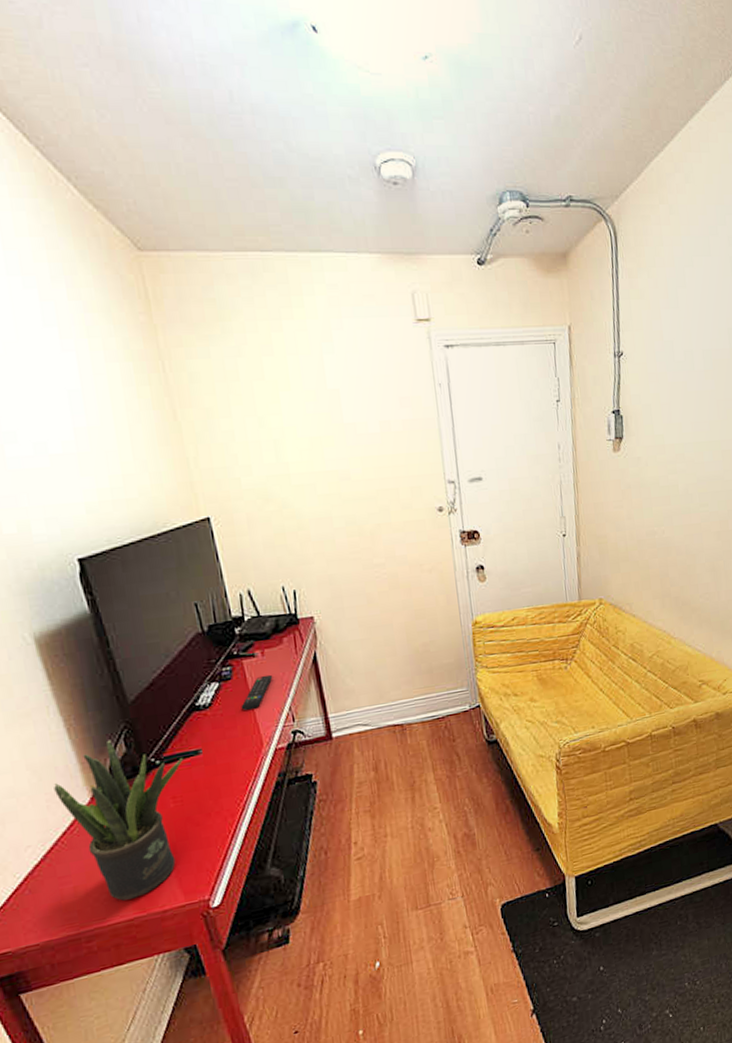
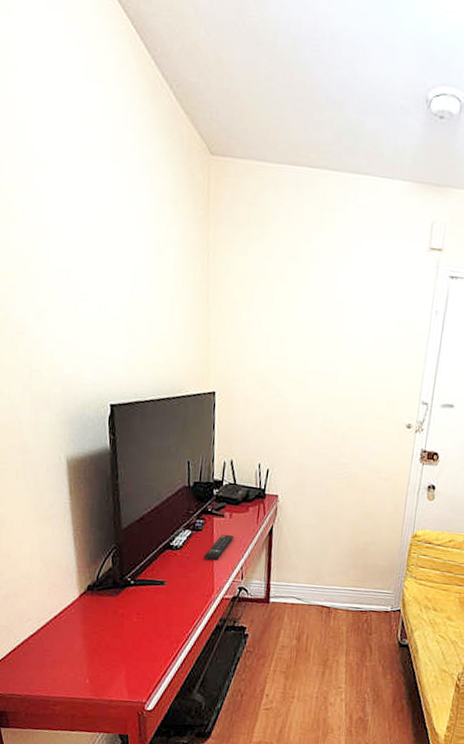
potted plant: present [53,740,184,901] -> none [55,554,152,684]

